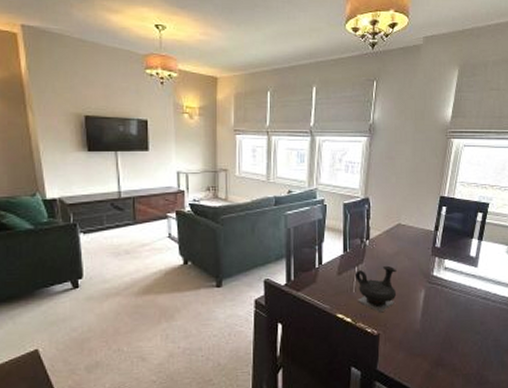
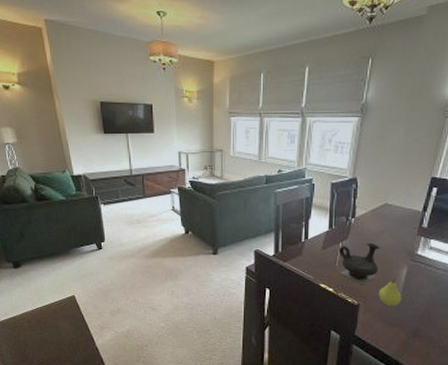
fruit: none [399,303,422,333] -> present [379,279,402,306]

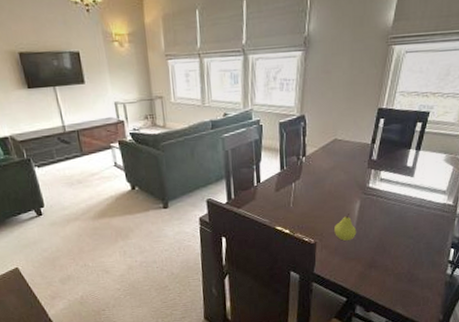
teapot: present [338,242,380,286] -> none [292,180,333,224]

